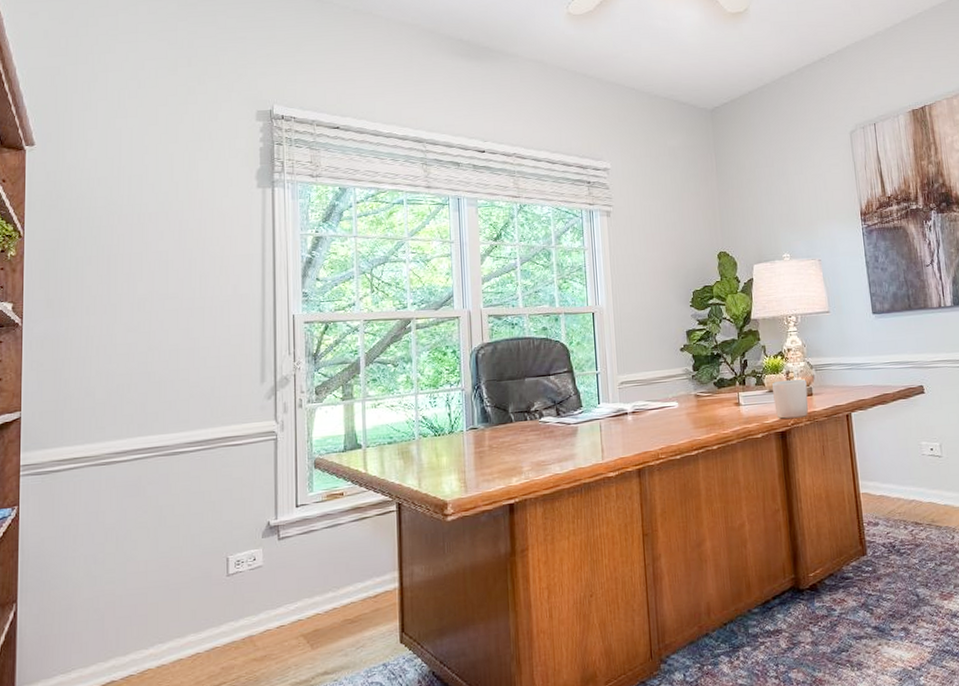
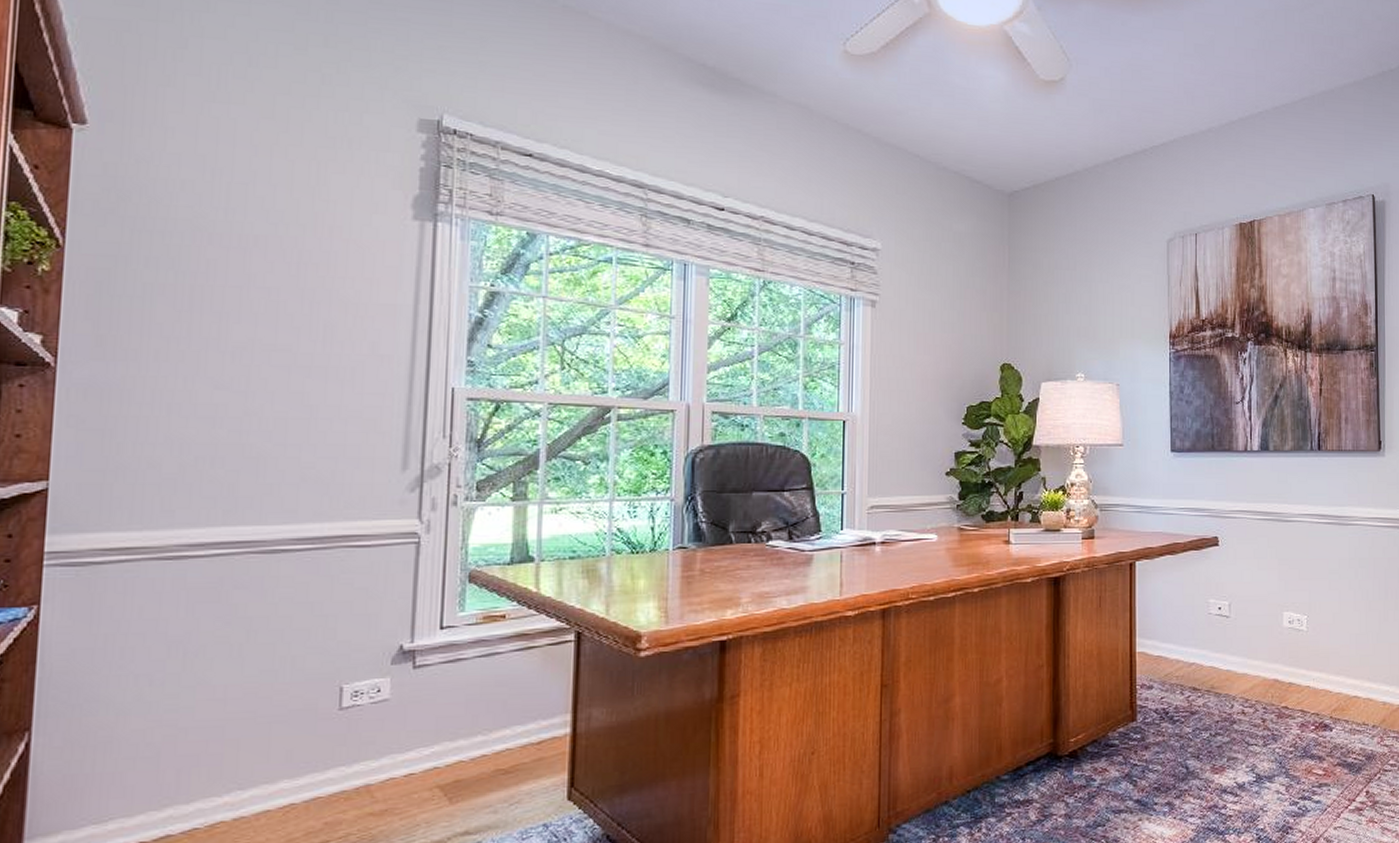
mug: present [771,379,809,419] -> none [1048,518,1089,563]

